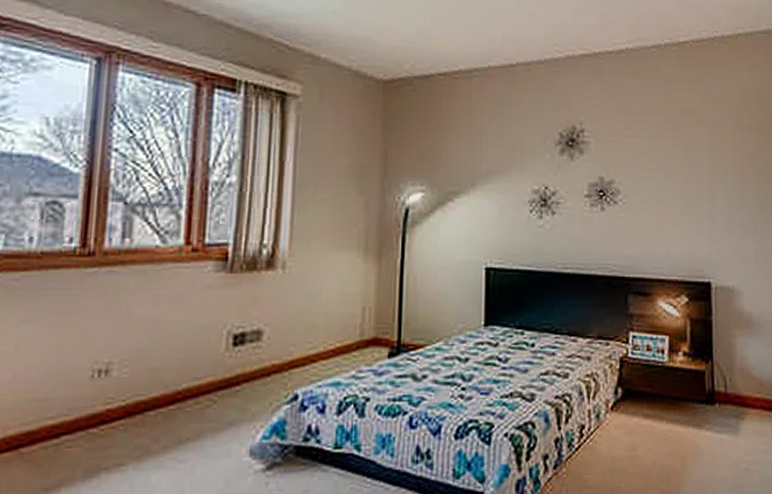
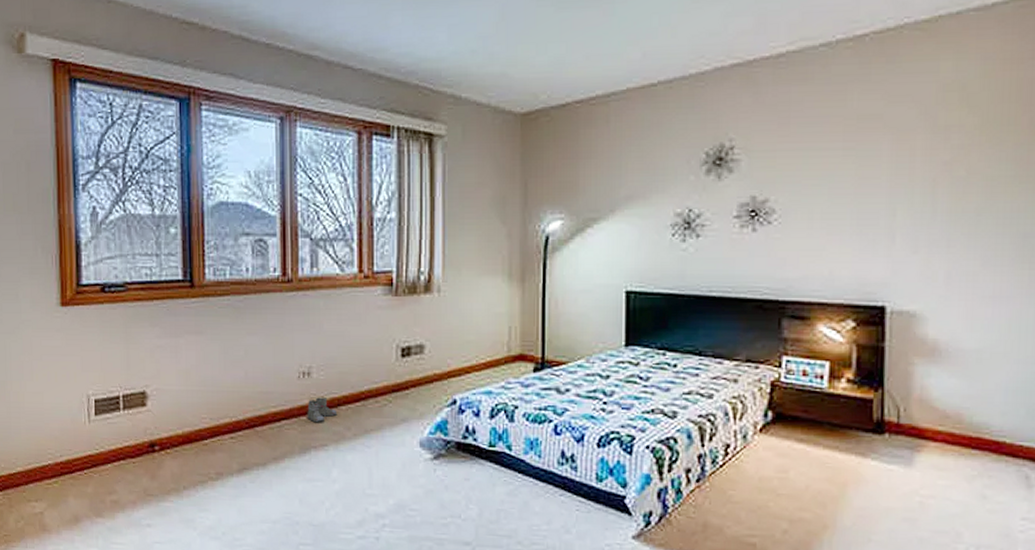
boots: none [99,401,143,436] -> present [307,397,338,423]

